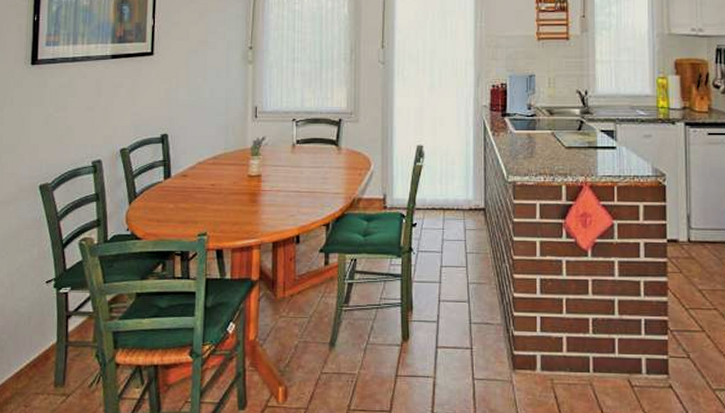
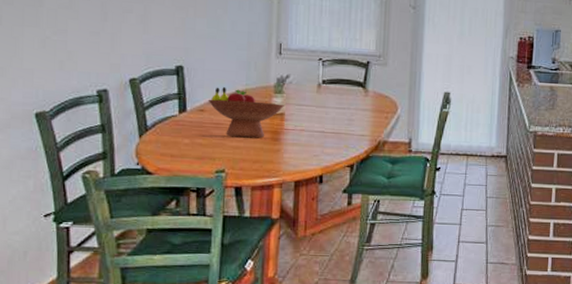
fruit bowl: none [190,152,261,201] -> present [207,87,284,139]

